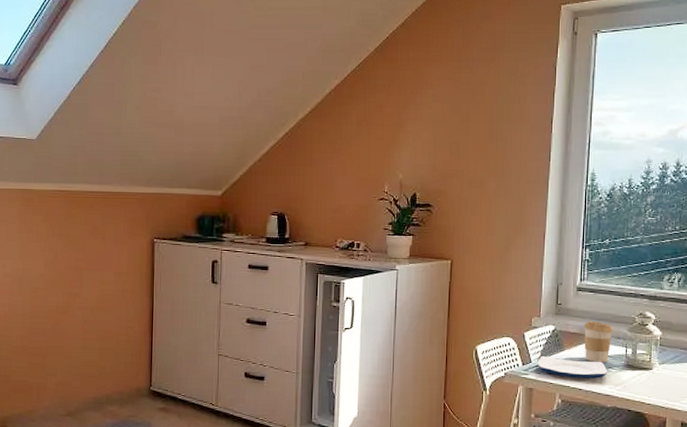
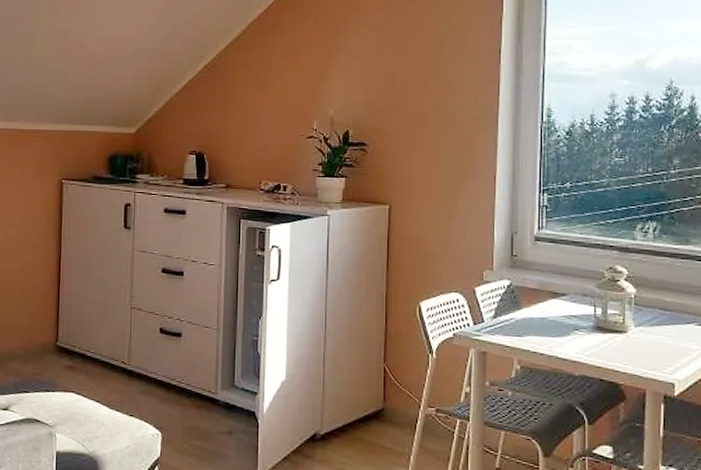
plate: present [537,356,608,379] -> none [491,315,574,343]
coffee cup: present [583,321,614,362] -> none [543,276,579,323]

